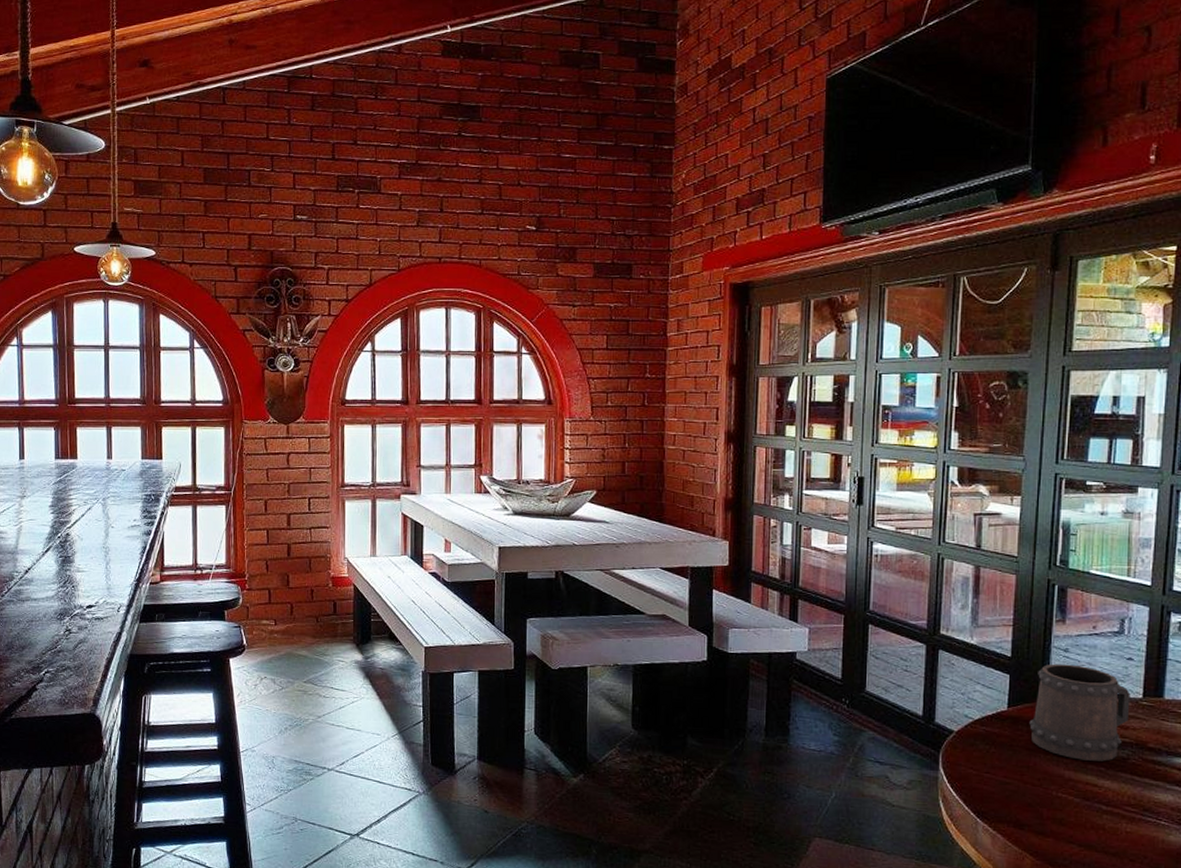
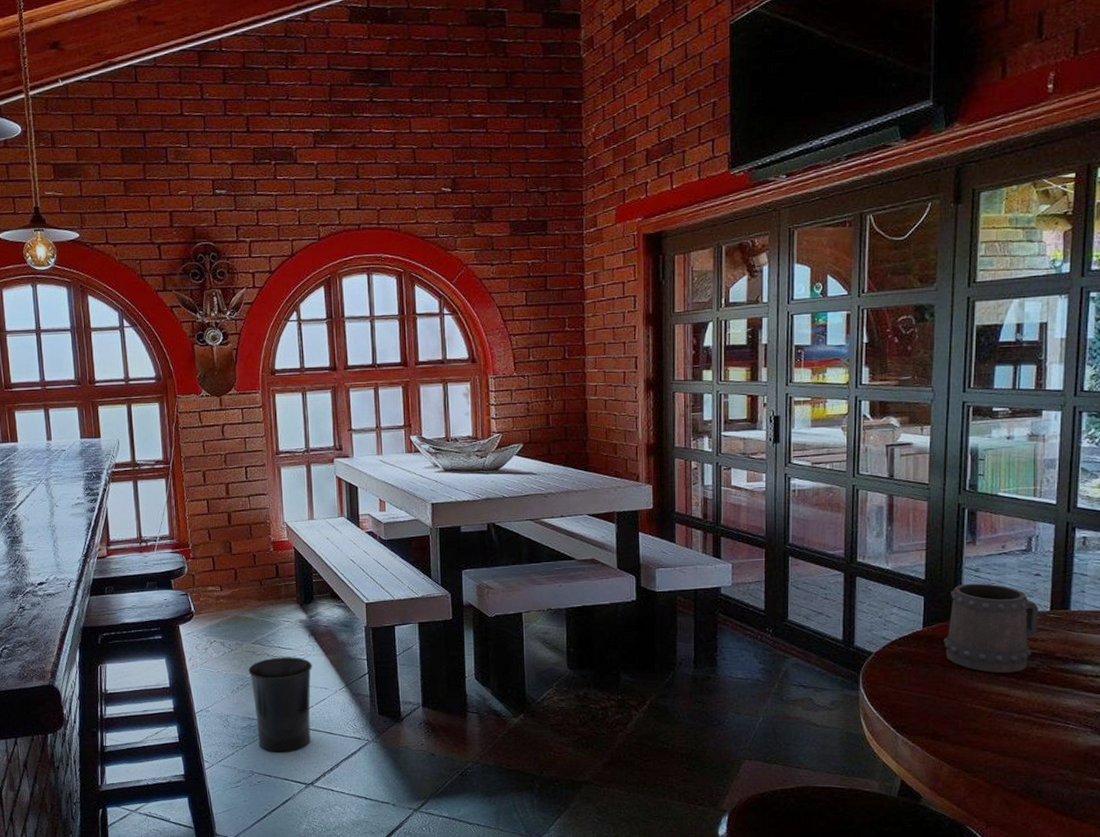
waste bin: none [298,698,365,800] -> present [248,657,312,752]

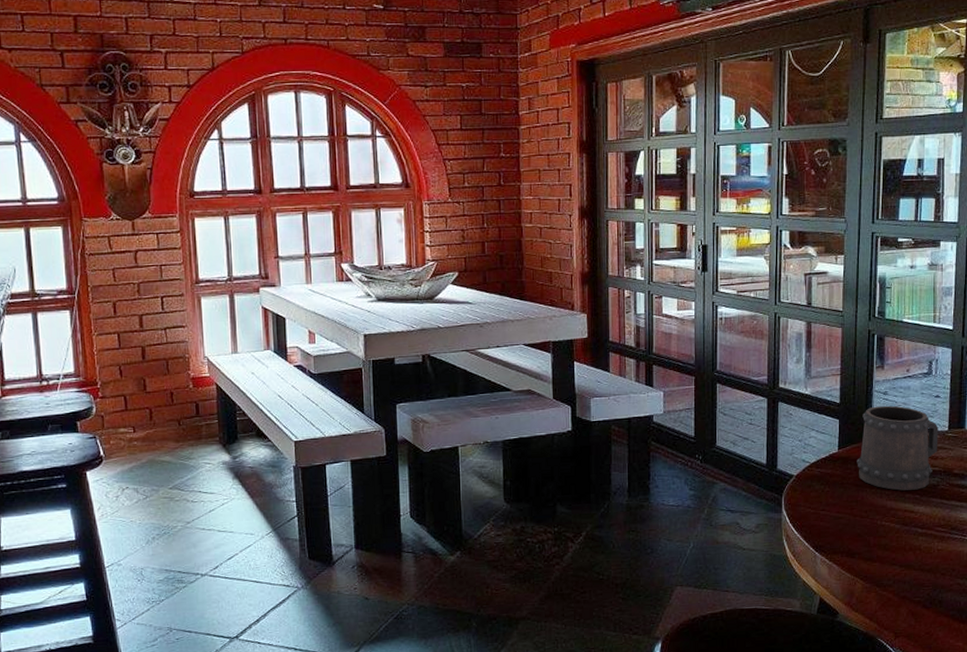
waste bin: present [248,657,312,752] -> none [165,501,237,606]

